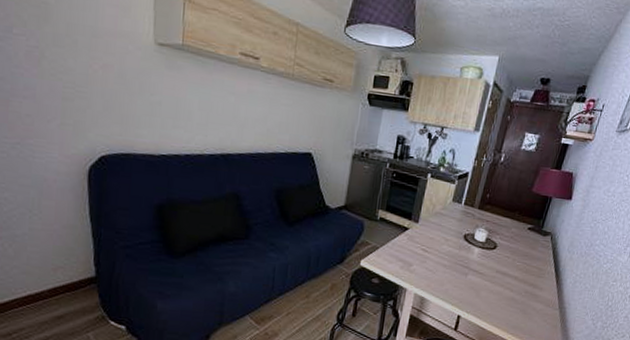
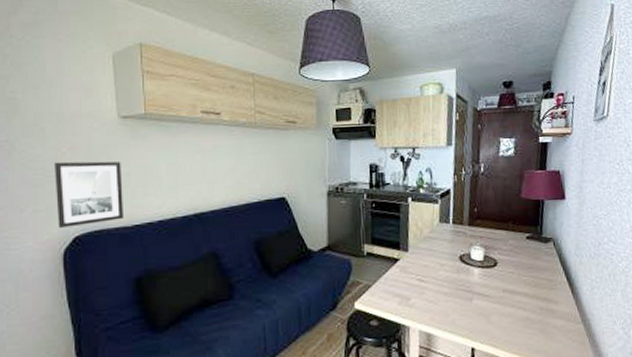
wall art: none [84,78,154,147] -> present [55,161,123,228]

